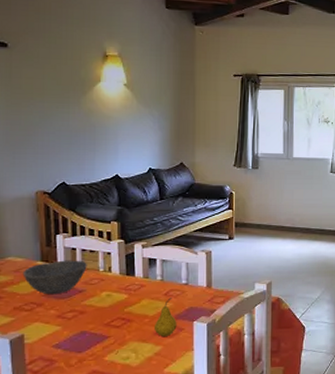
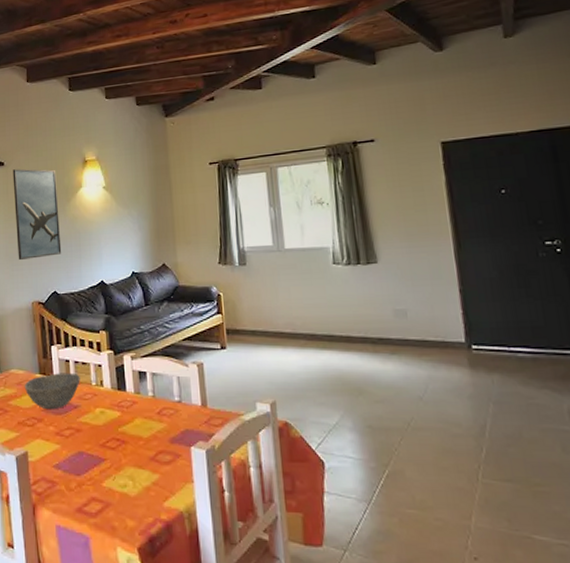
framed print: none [18,53,74,148] -> present [12,169,62,260]
fruit: present [155,298,177,336] -> none [150,417,173,463]

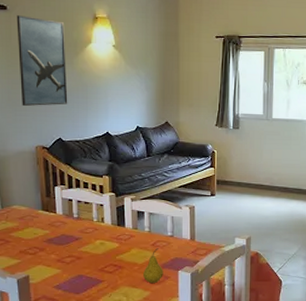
bowl: present [24,373,80,410] -> none [26,210,82,241]
fruit: none [150,417,173,463] -> present [143,248,163,283]

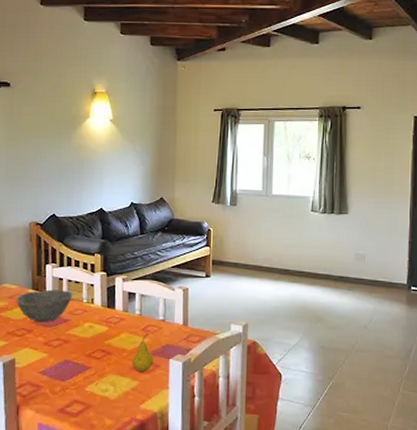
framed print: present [16,15,68,106] -> none [18,92,64,181]
bowl: none [26,210,82,241] -> present [16,289,72,323]

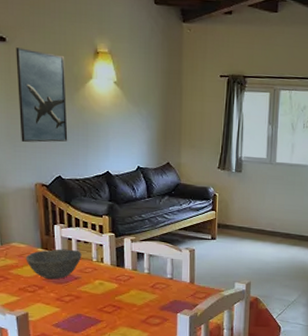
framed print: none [18,92,64,181] -> present [16,47,68,143]
fruit: present [132,333,154,372] -> none [142,290,162,325]

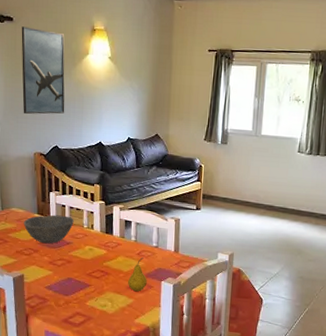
fruit: none [142,290,162,325] -> present [128,257,147,291]

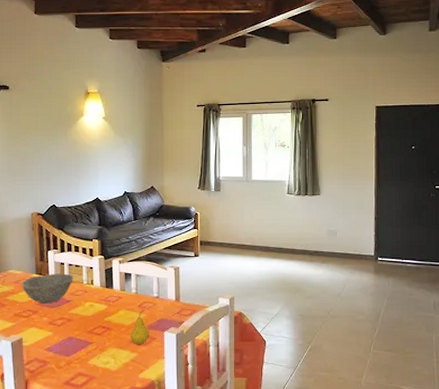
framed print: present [21,26,65,114] -> none [17,94,62,175]

